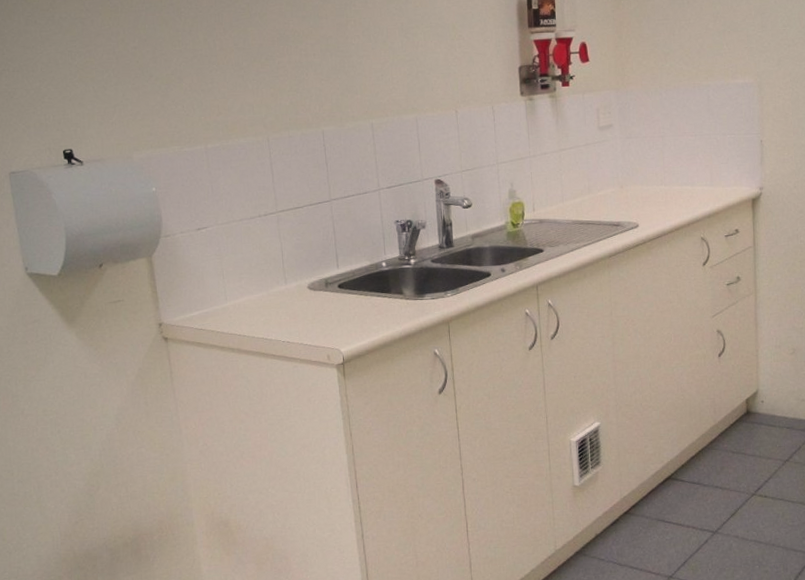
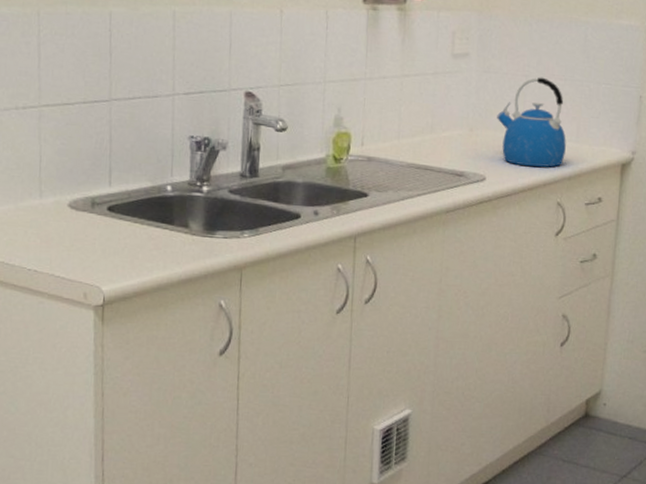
kettle: none [642,136,703,211] -> present [497,77,566,167]

